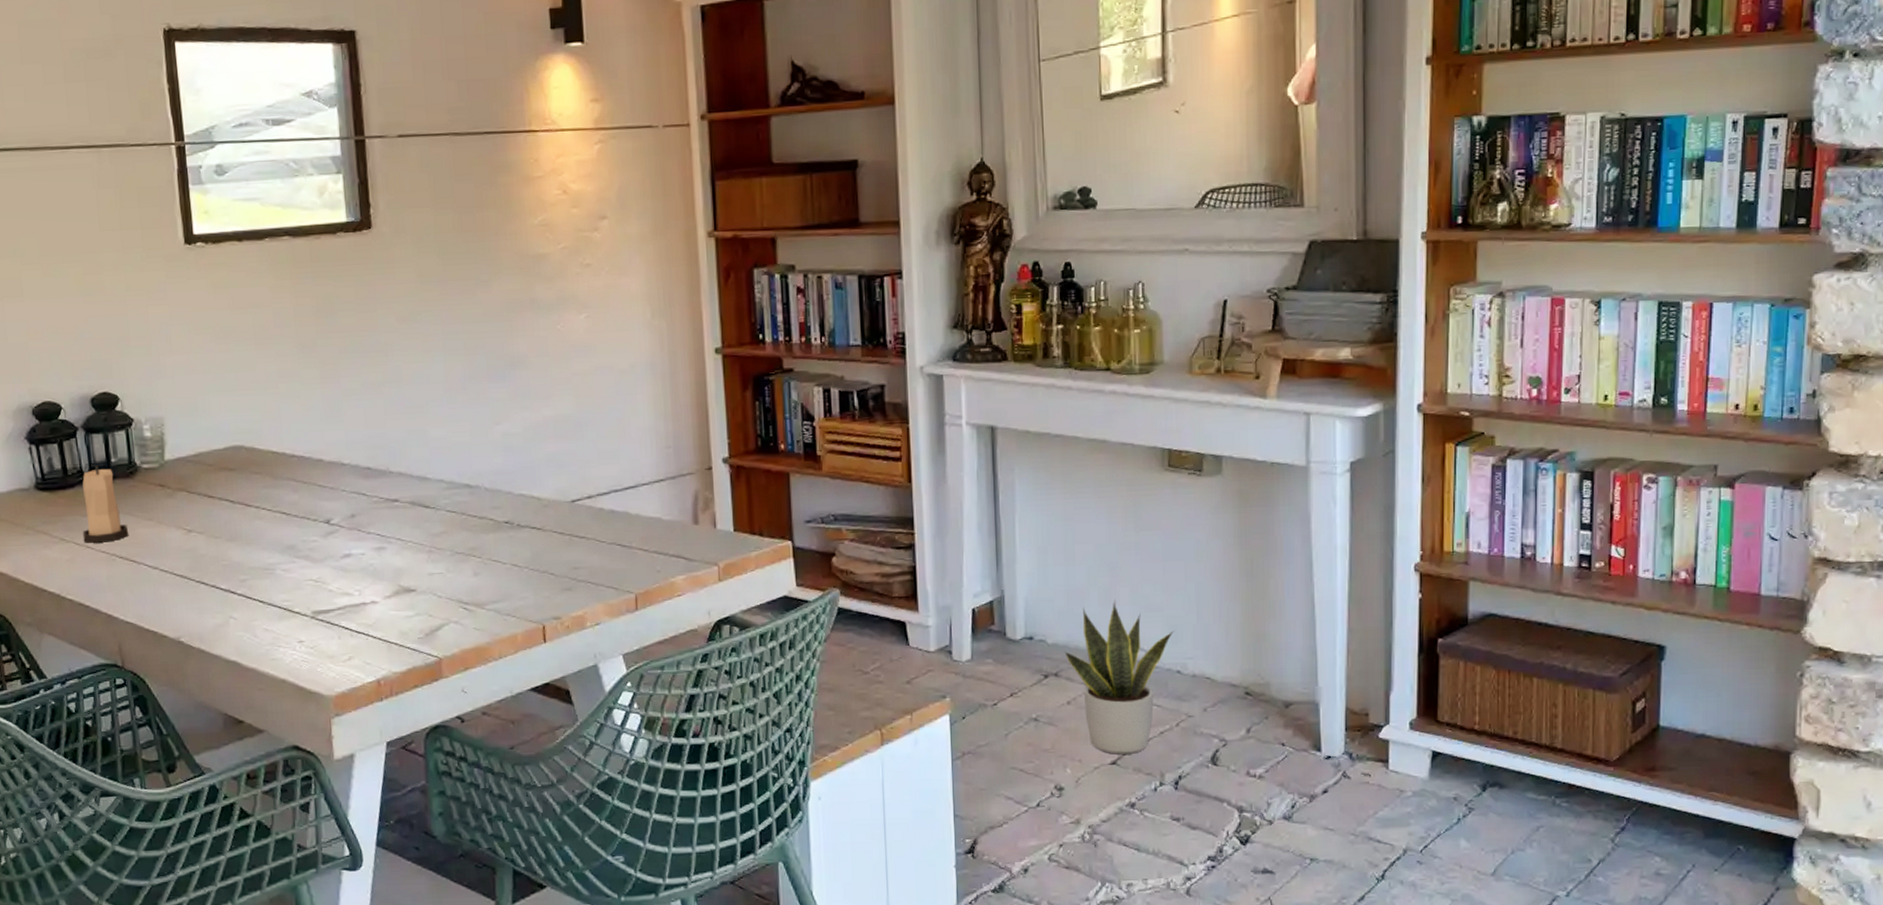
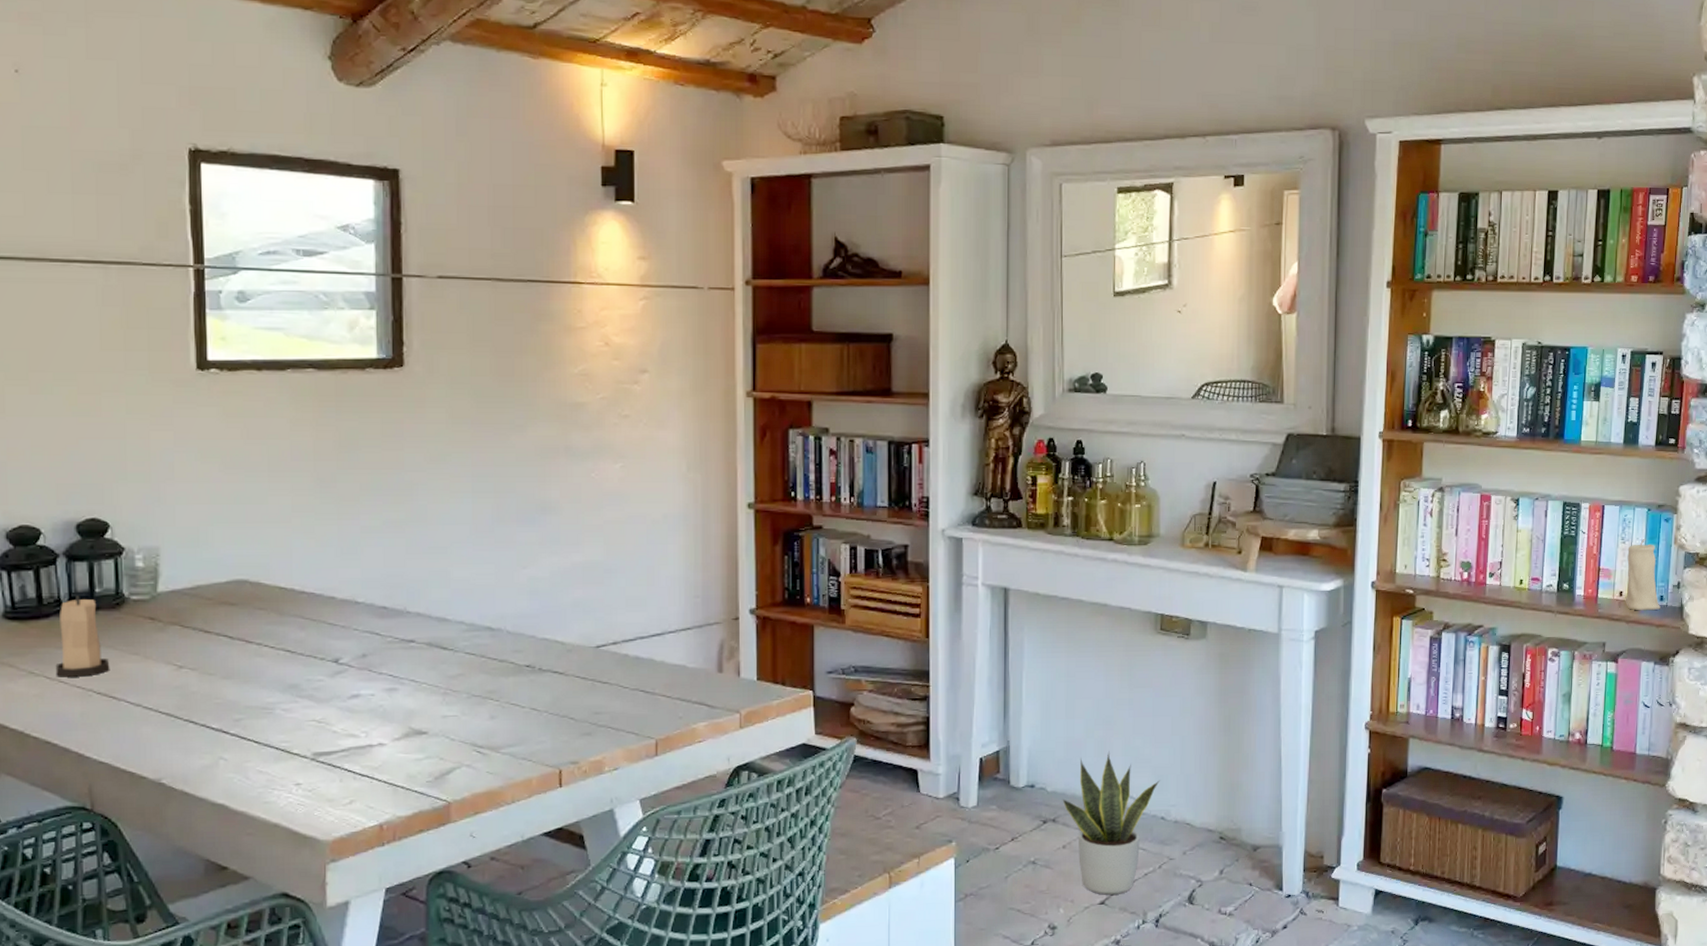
candle: none [1742,340,1790,427] -> present [1625,539,1660,611]

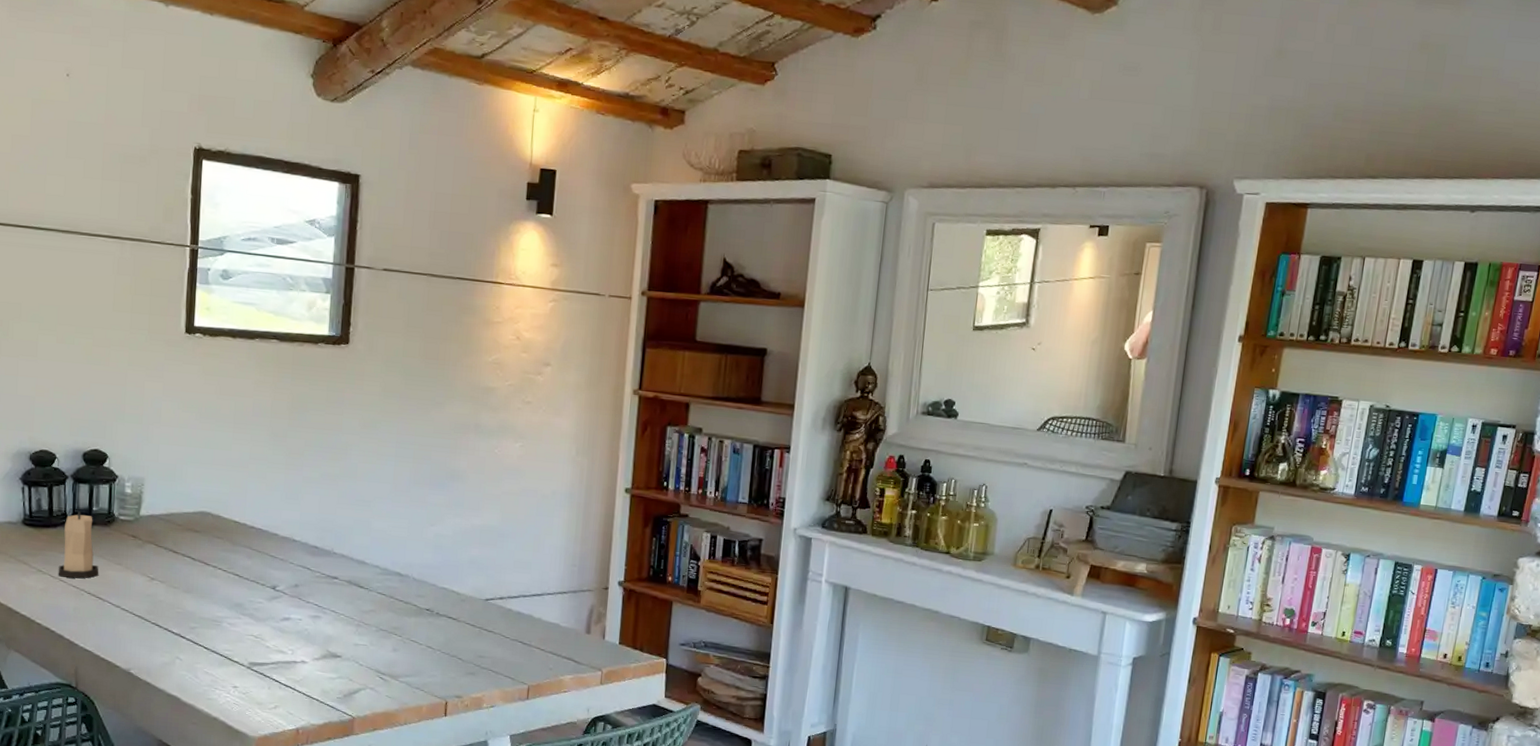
candle: present [1625,539,1660,611] -> none [1448,606,1486,676]

